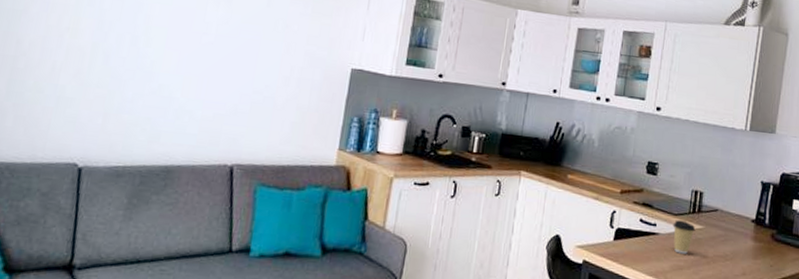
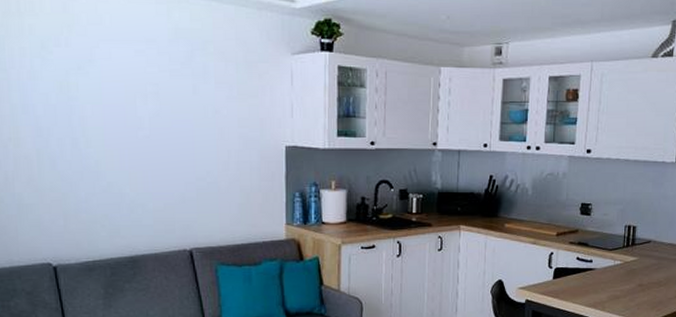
coffee cup: present [673,220,696,254] -> none [608,254,630,285]

